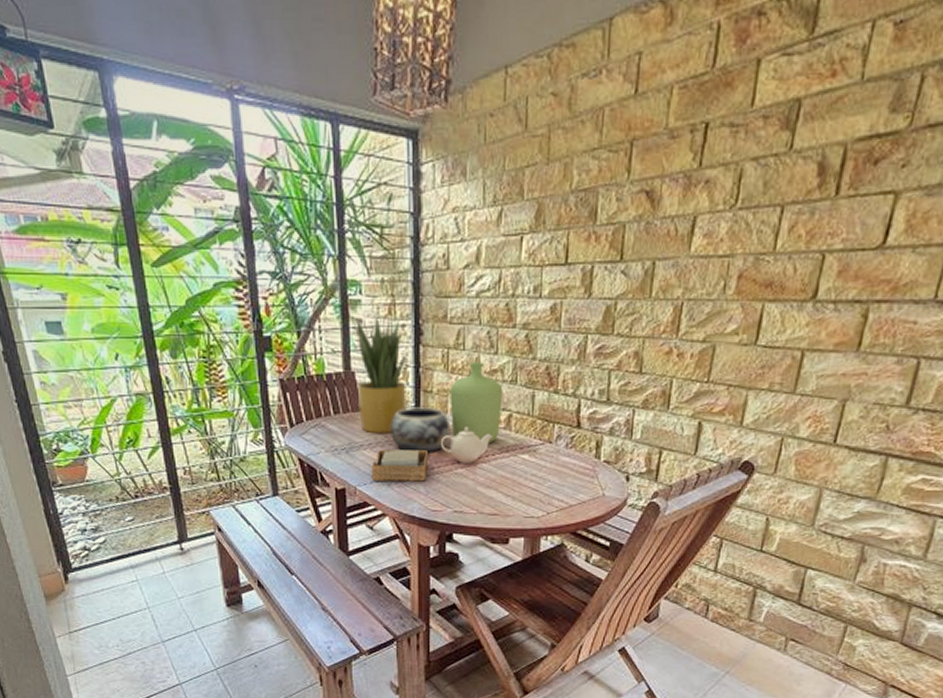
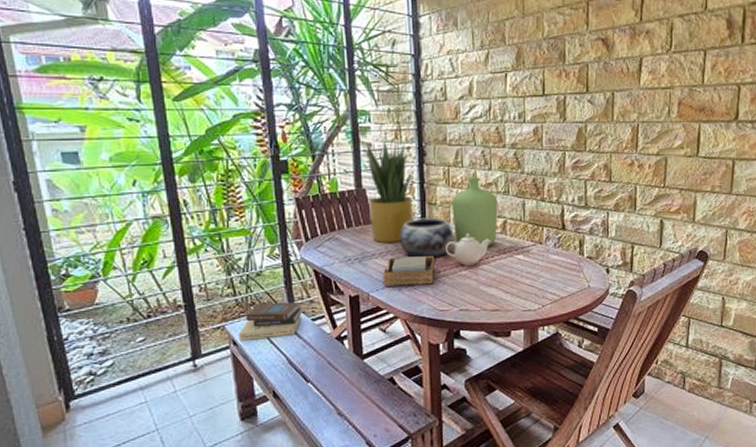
books: none [223,490,287,528] -> present [238,302,302,340]

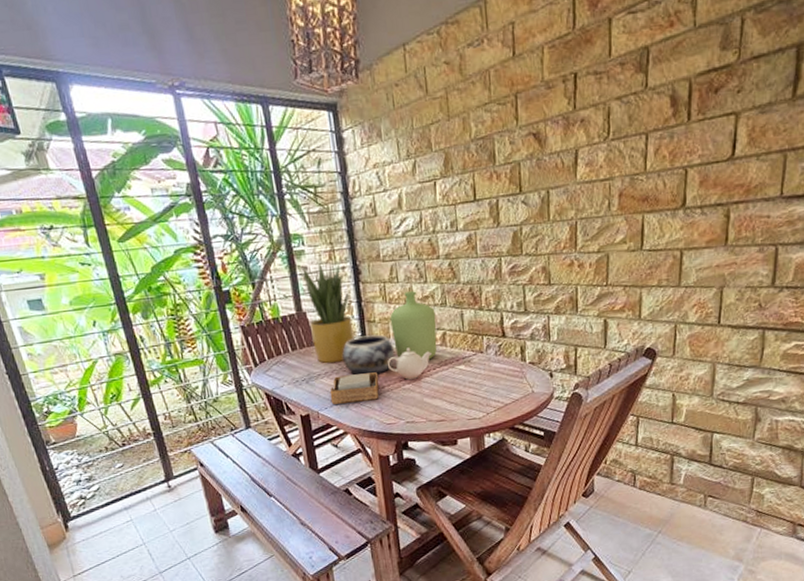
books: present [238,302,302,340] -> none [204,424,260,462]

